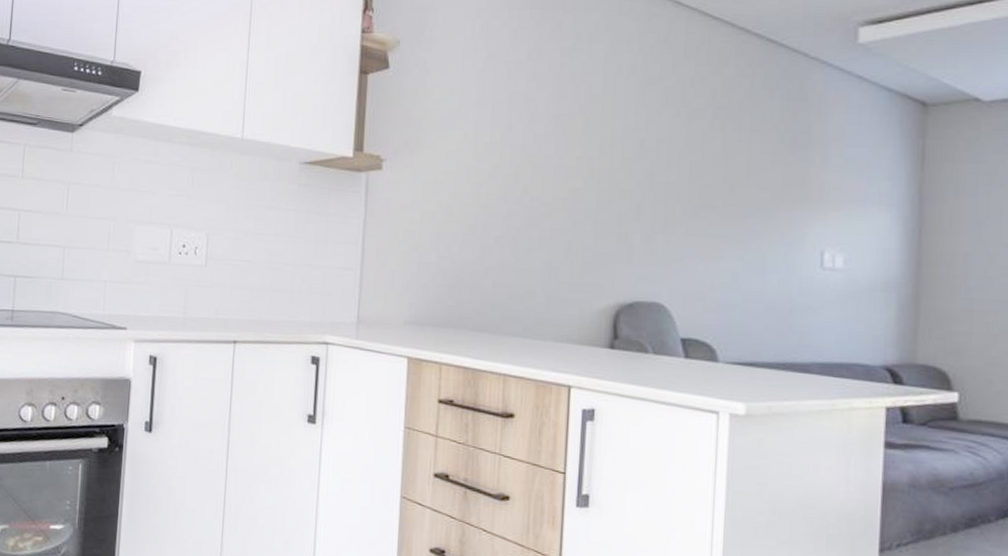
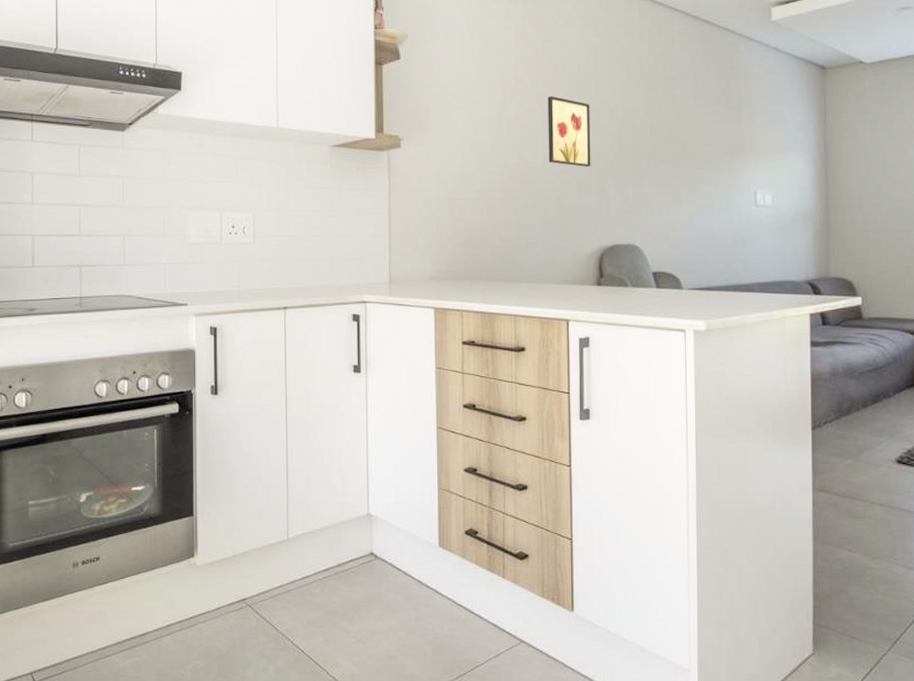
wall art: none [559,120,616,207] -> present [548,96,591,167]

